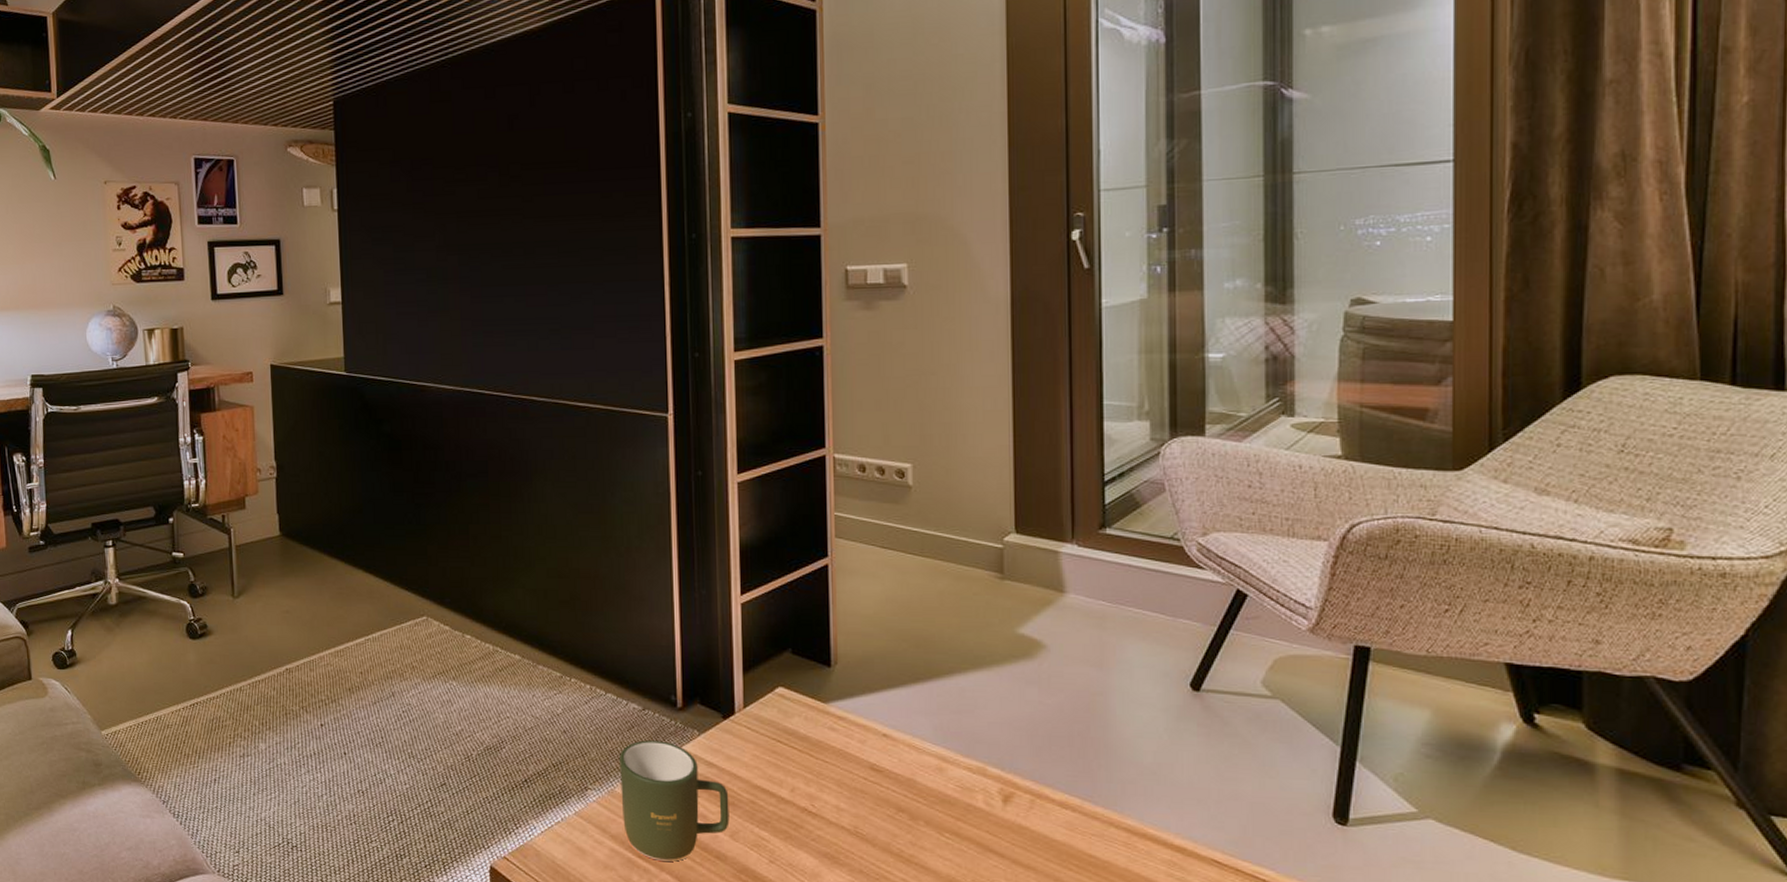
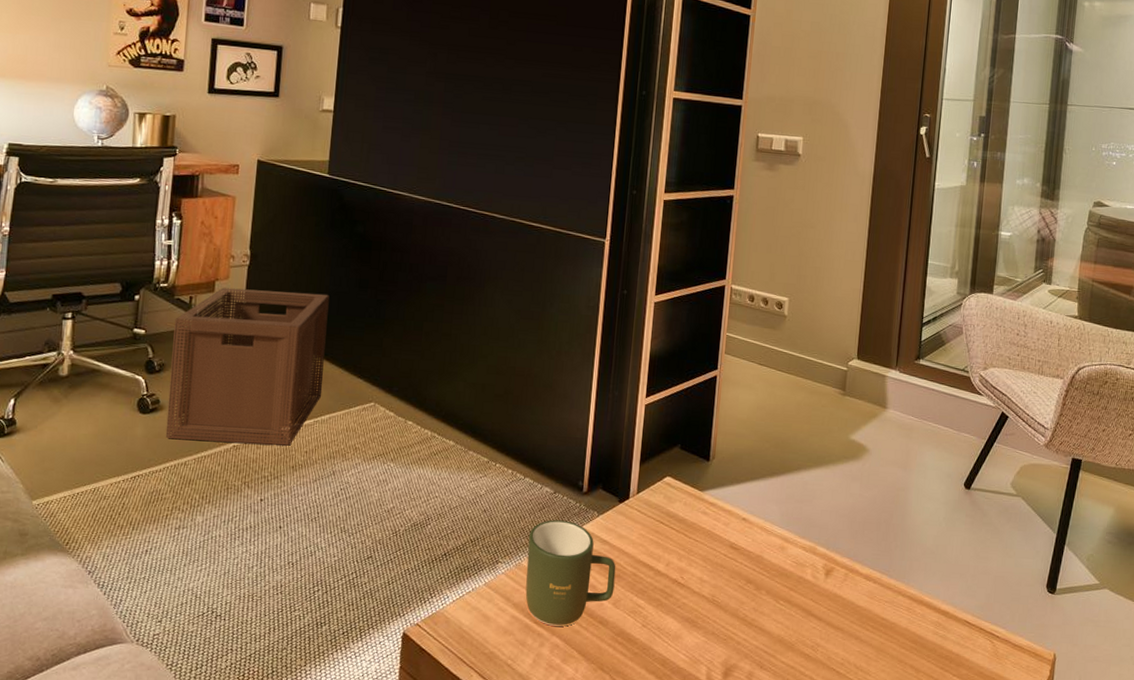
storage basket: none [211,502,370,667] -> present [165,287,330,446]

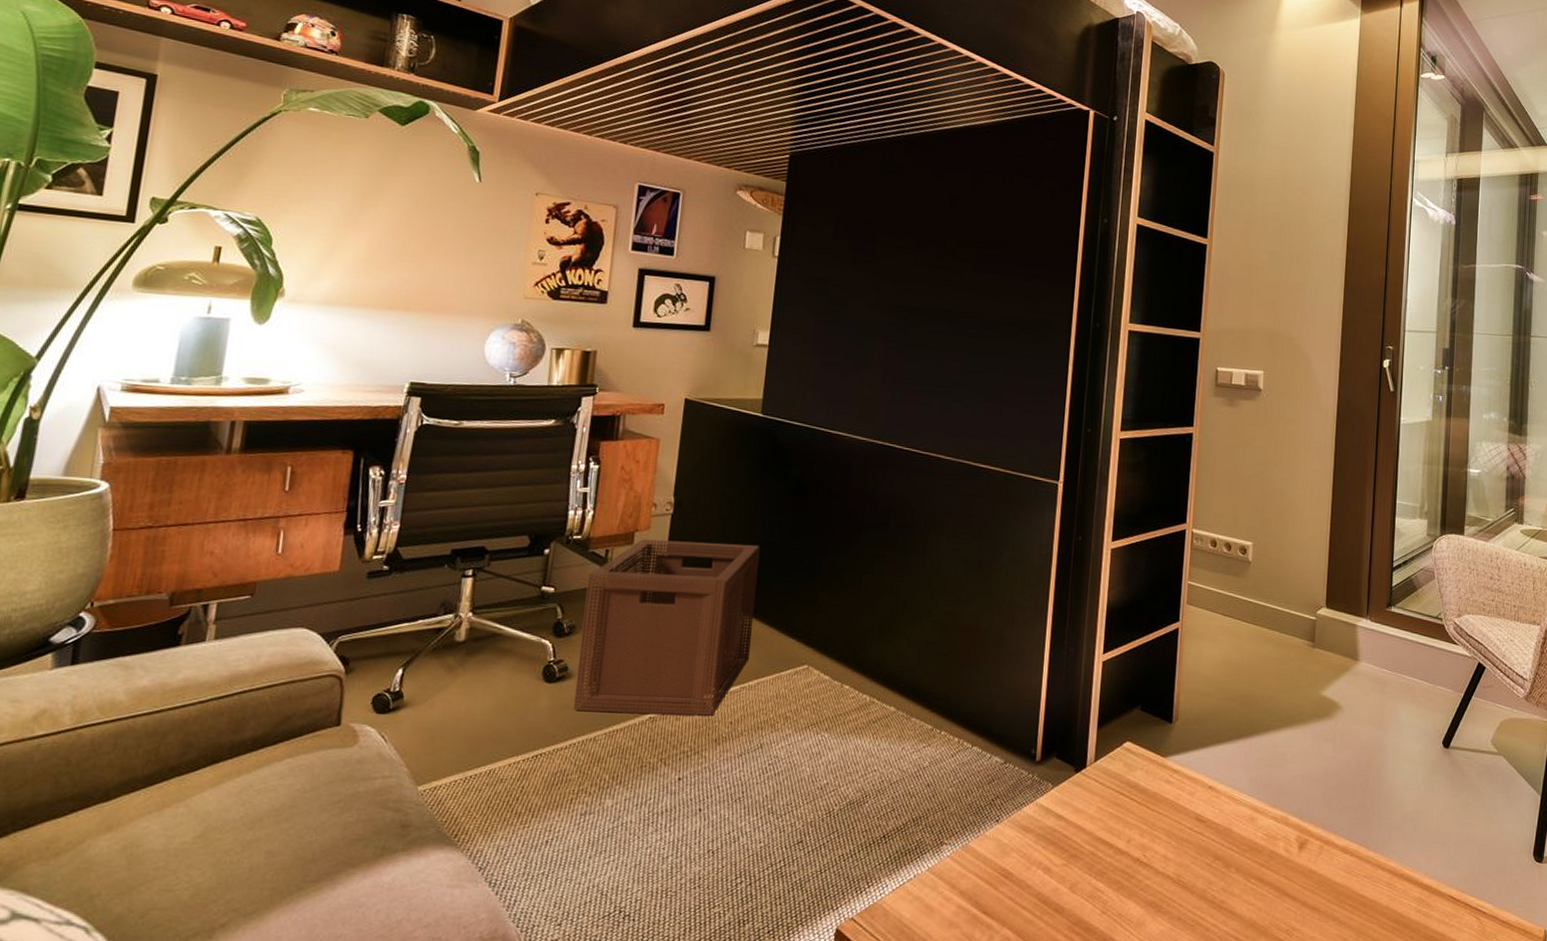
mug: present [525,520,616,627] -> none [973,793,1073,917]

